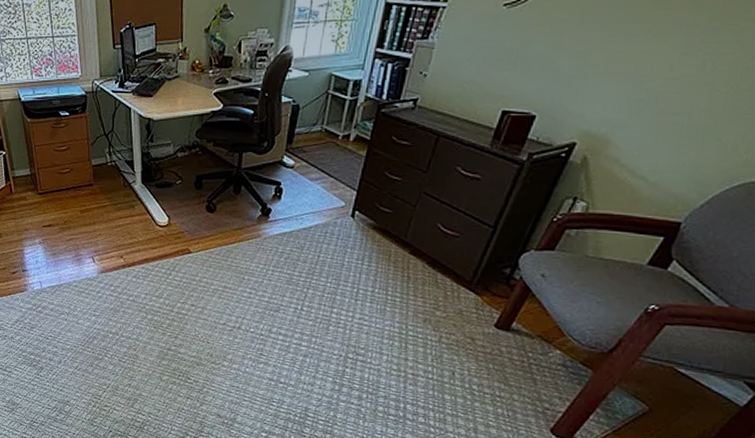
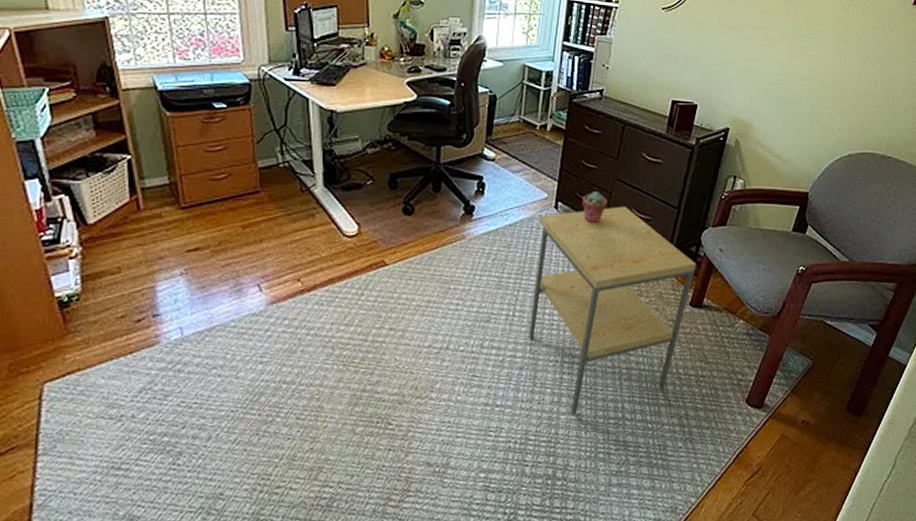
side table: none [315,220,509,405] -> present [529,206,697,415]
potted succulent: none [381,203,410,235] -> present [582,191,607,224]

